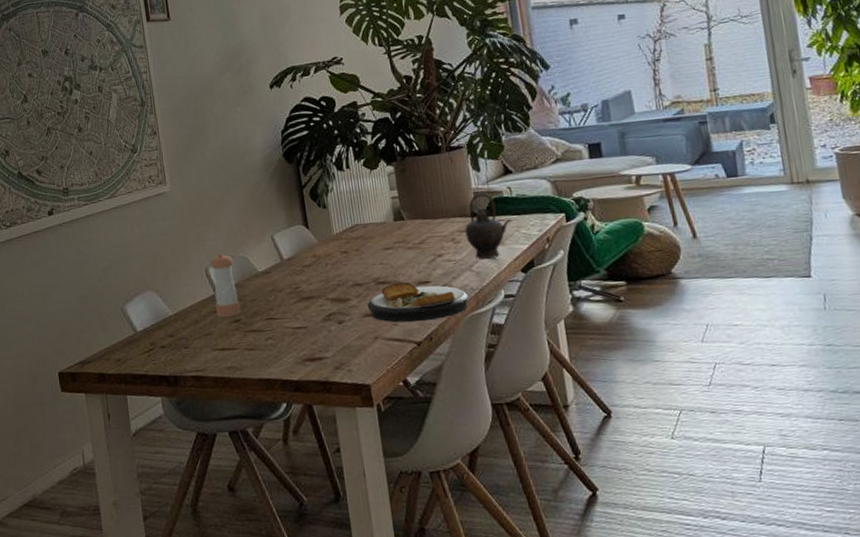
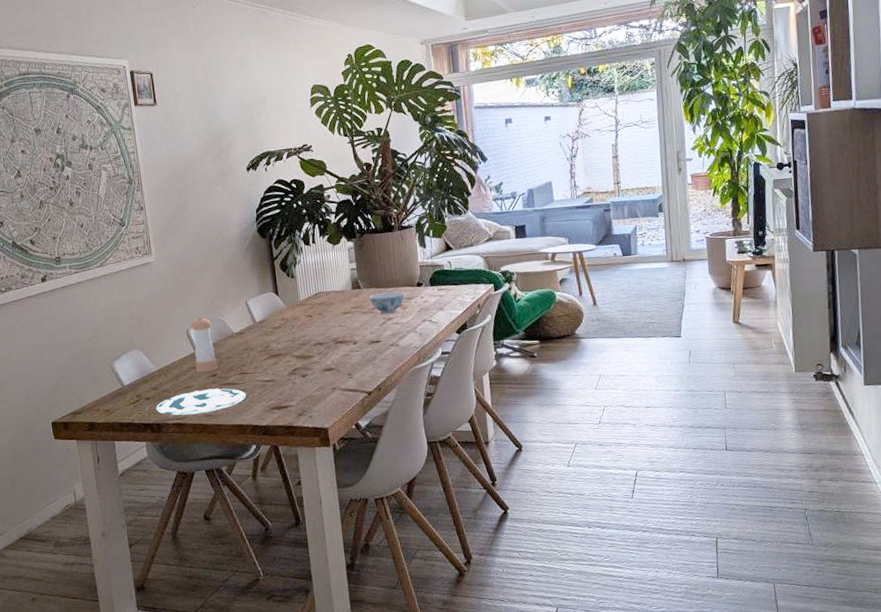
plate: none [171,336,276,367] -> present [155,388,248,416]
plate: present [367,282,469,323] -> none [327,341,412,376]
bowl: none [415,223,457,251] -> present [370,291,405,315]
teapot: present [464,192,512,259] -> none [411,266,450,322]

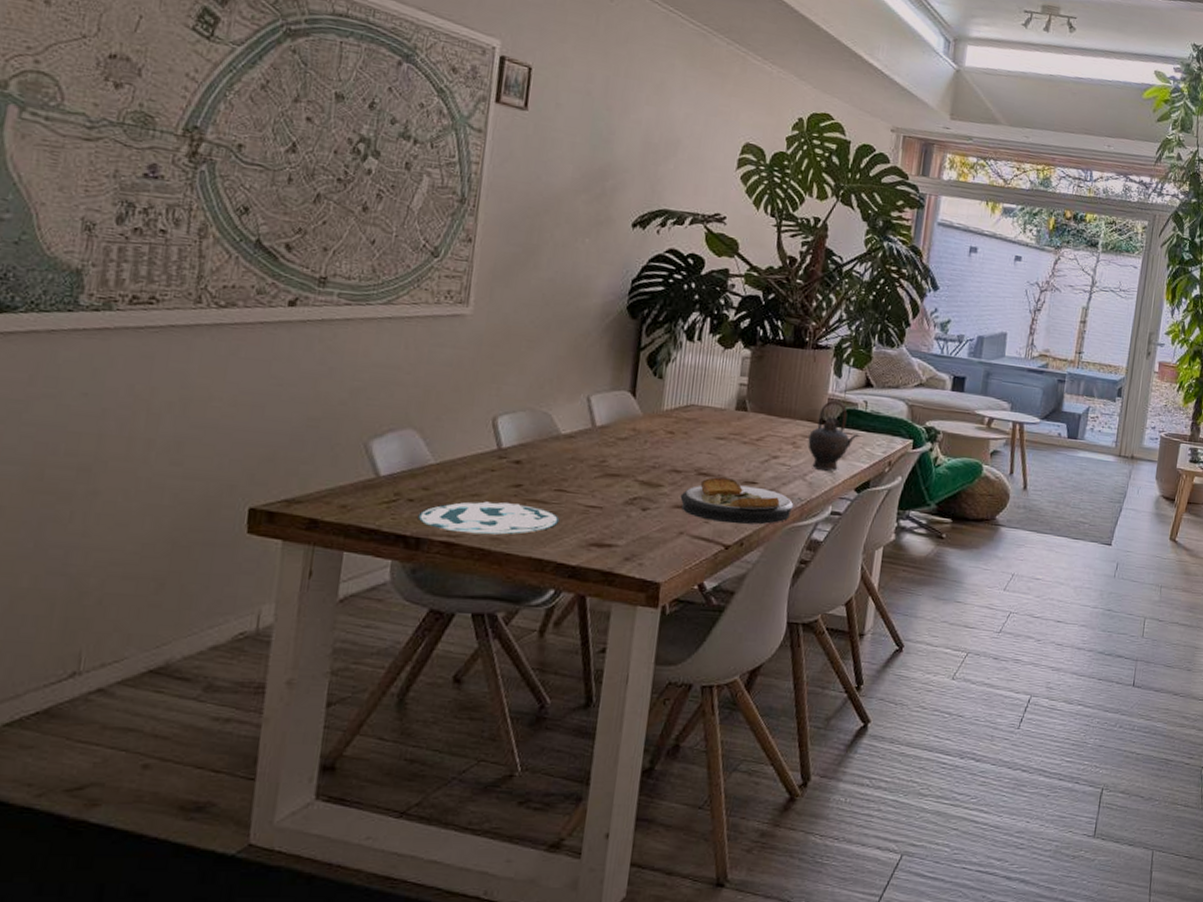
pepper shaker: present [191,317,217,373] -> none [493,403,532,480]
plate: none [327,341,412,376] -> present [680,477,794,525]
bowl: present [370,291,405,315] -> none [755,421,801,452]
teapot: none [411,266,450,322] -> present [807,400,859,471]

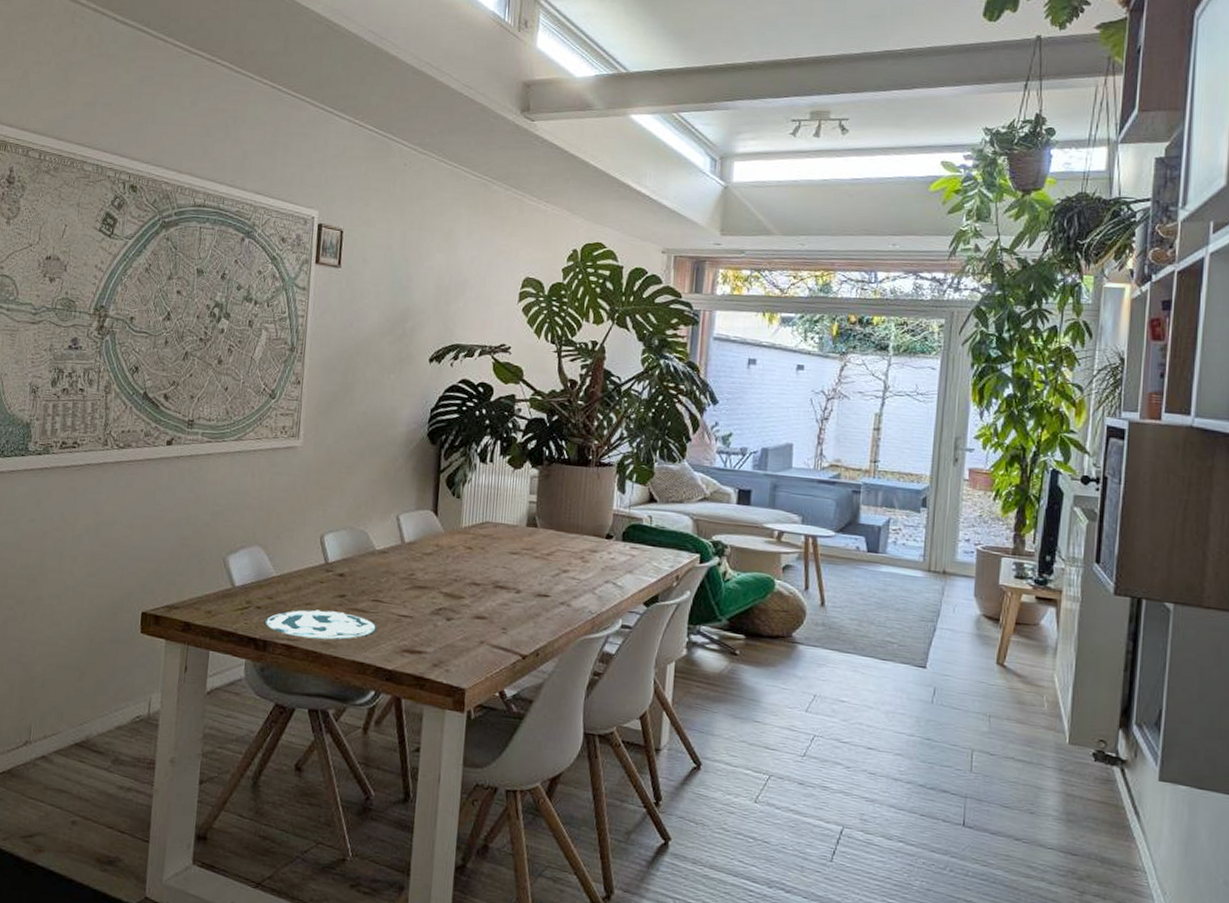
plate: present [680,477,794,525] -> none [480,590,585,636]
teapot: present [807,400,859,471] -> none [595,515,645,585]

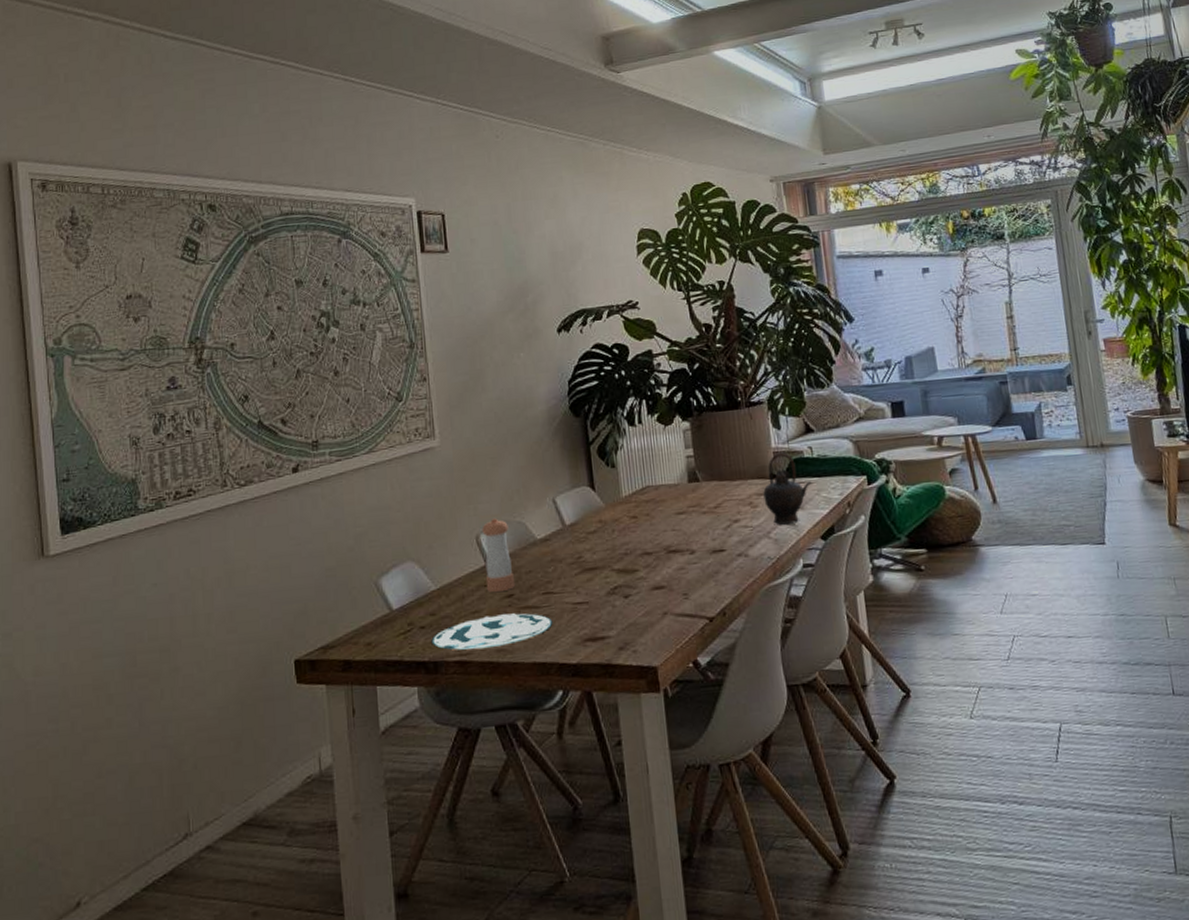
pepper shaker: none [322,523,352,591] -> present [482,518,515,593]
teapot: none [595,515,645,585] -> present [763,452,812,525]

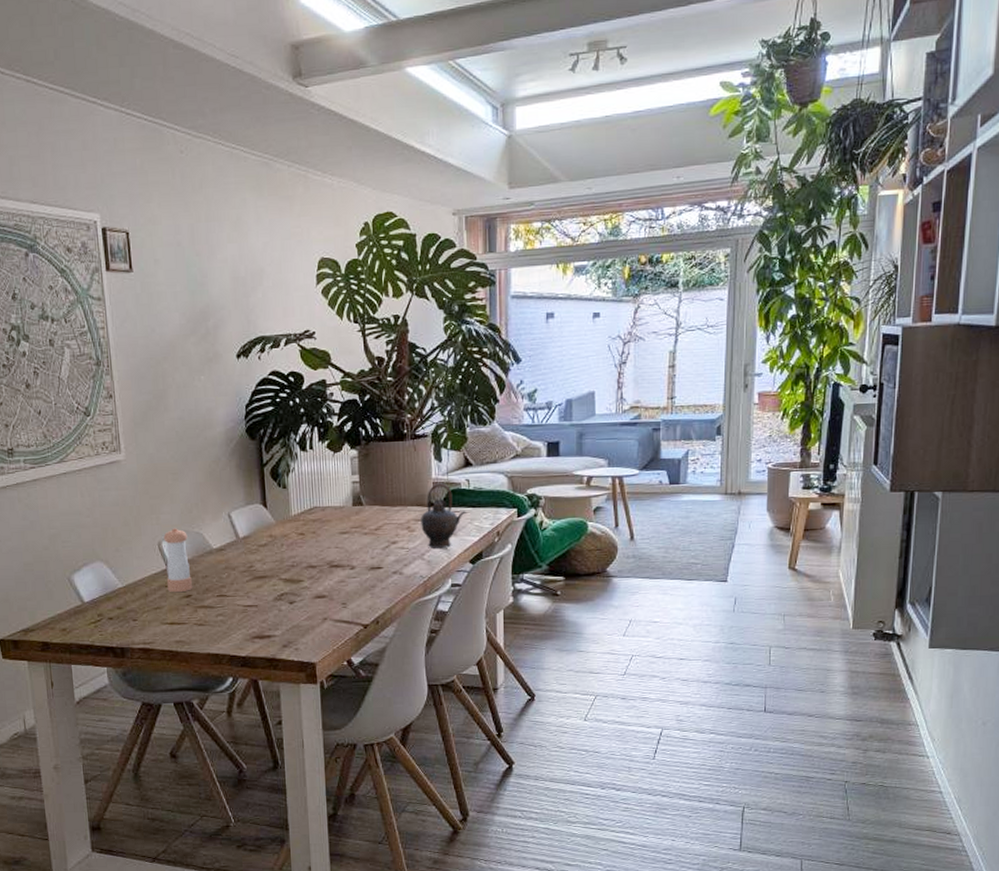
plate: present [431,613,553,650] -> none [118,611,226,640]

